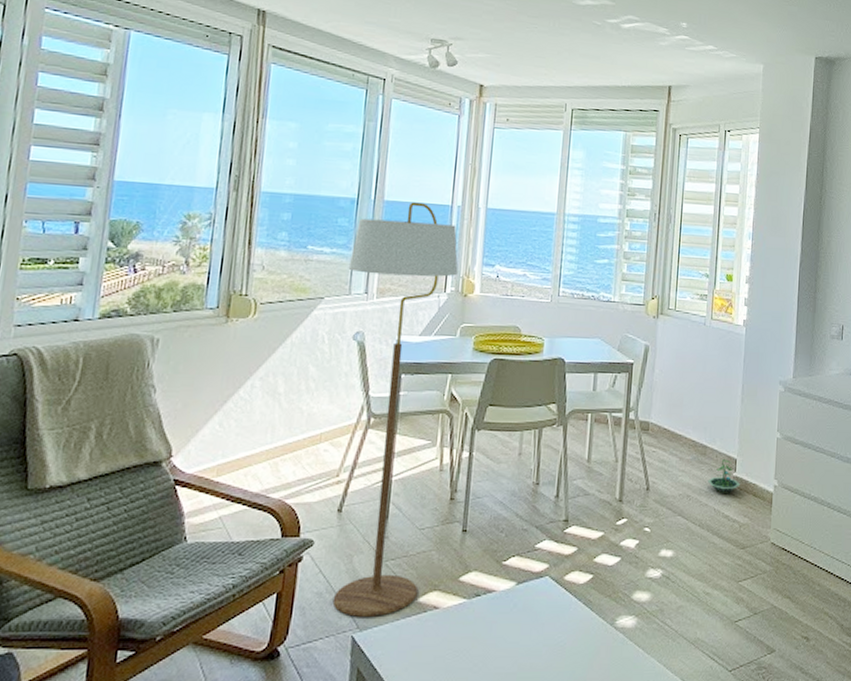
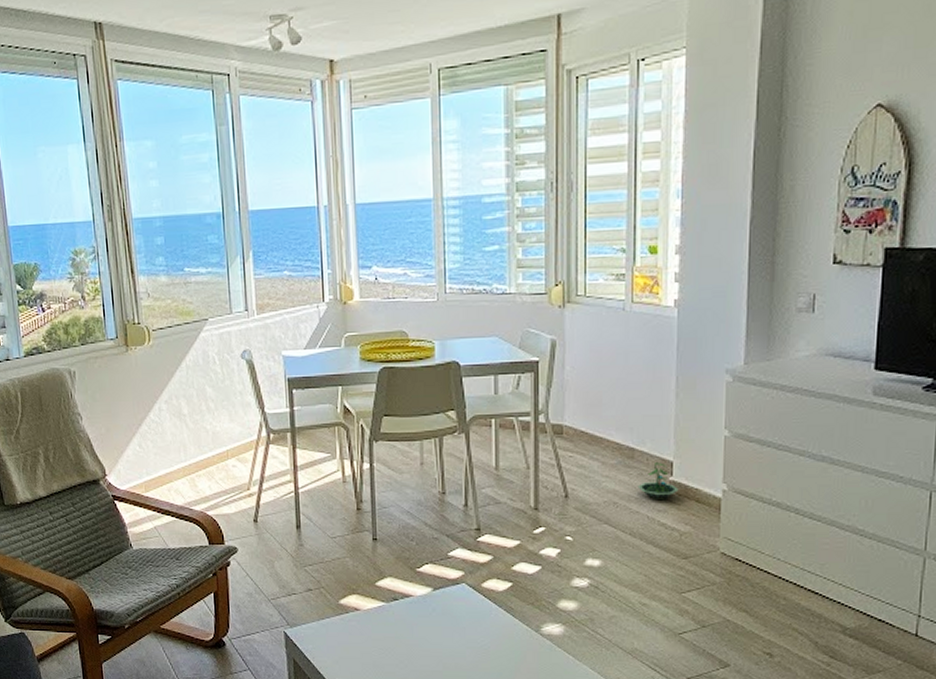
floor lamp: present [332,202,458,617] -> none [225,207,338,615]

